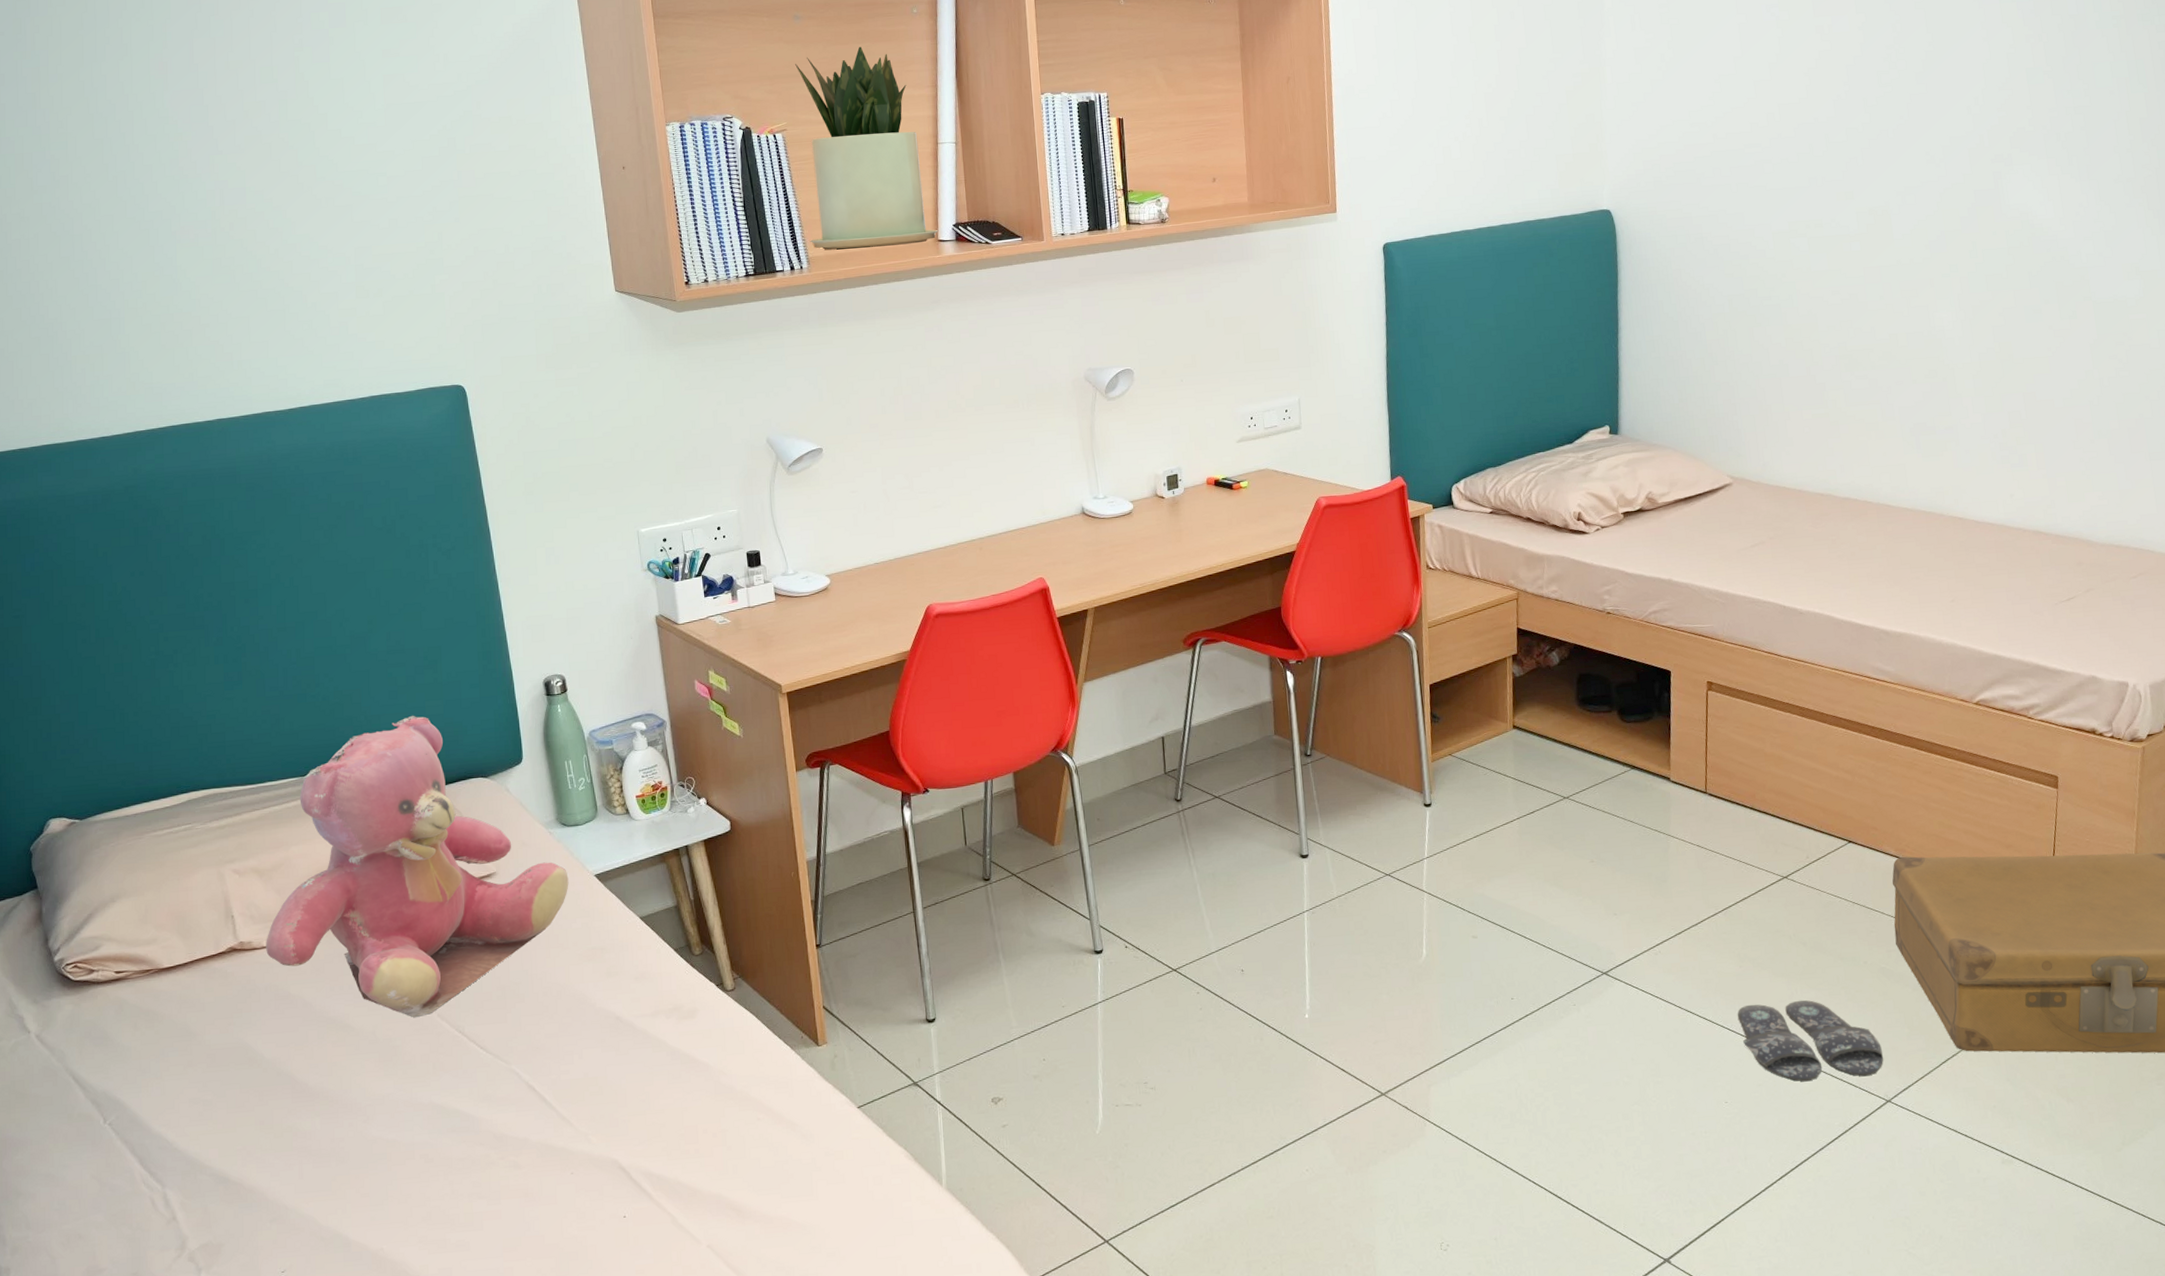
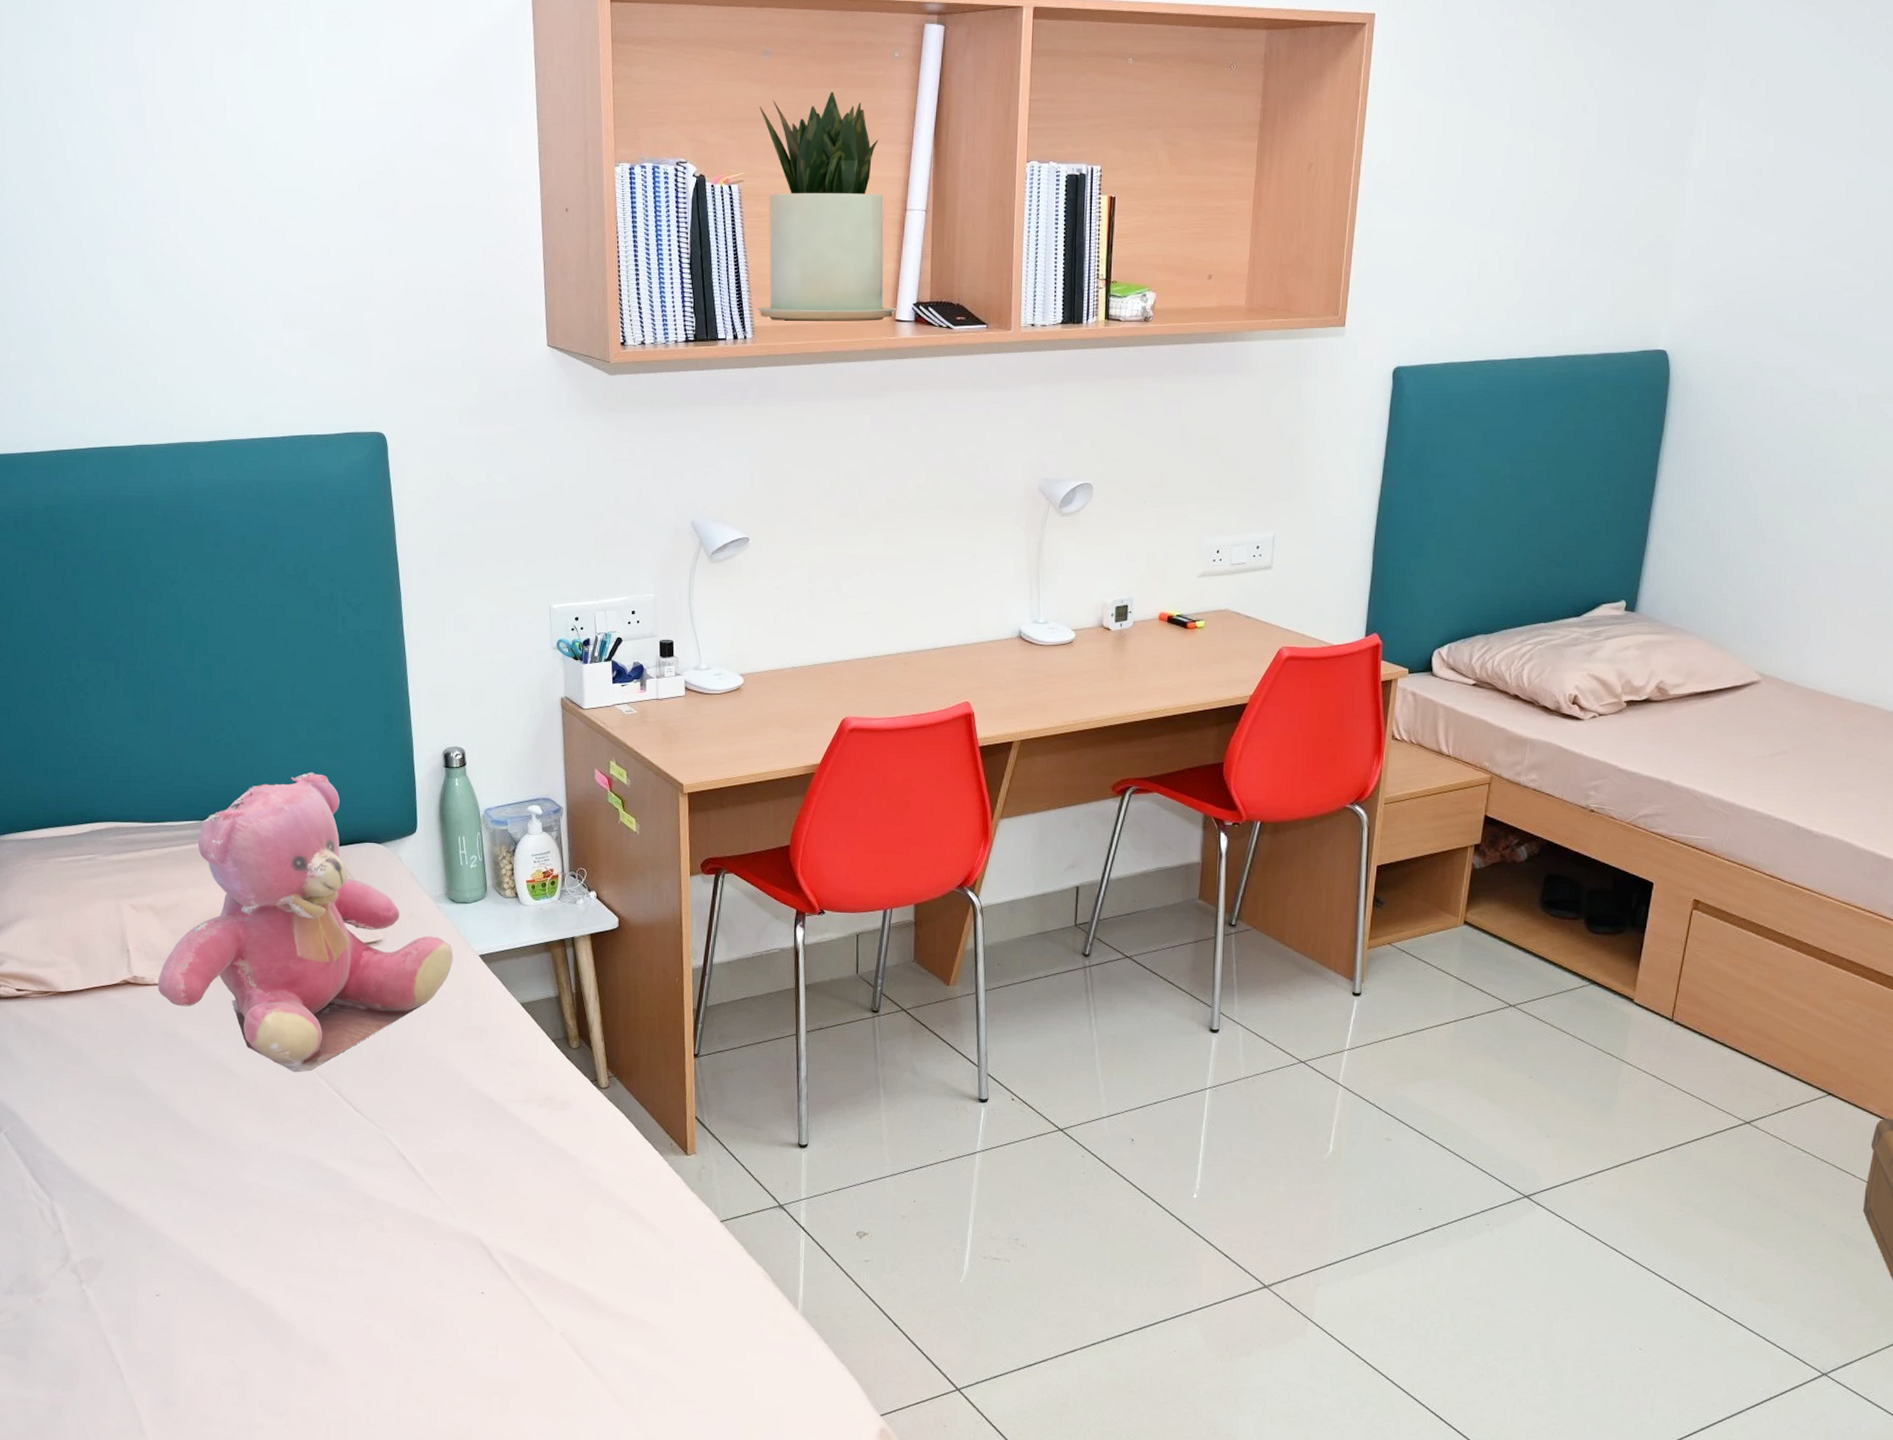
slippers: present [1737,1000,1884,1082] -> none [1669,1251,1827,1345]

